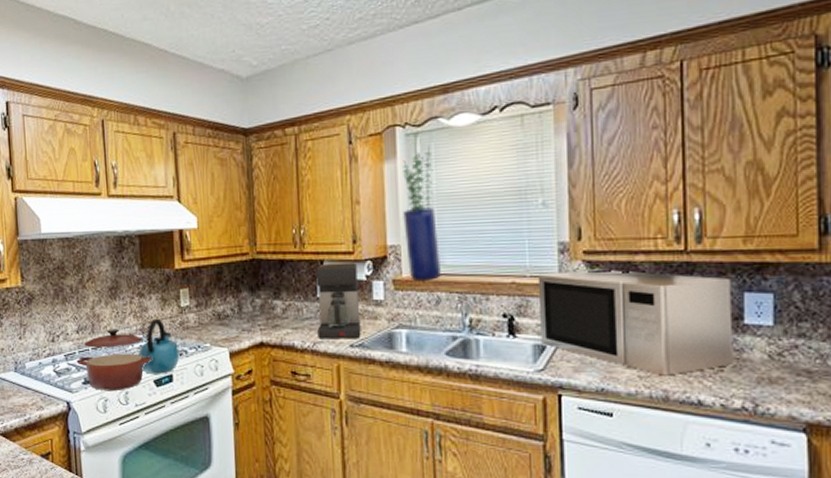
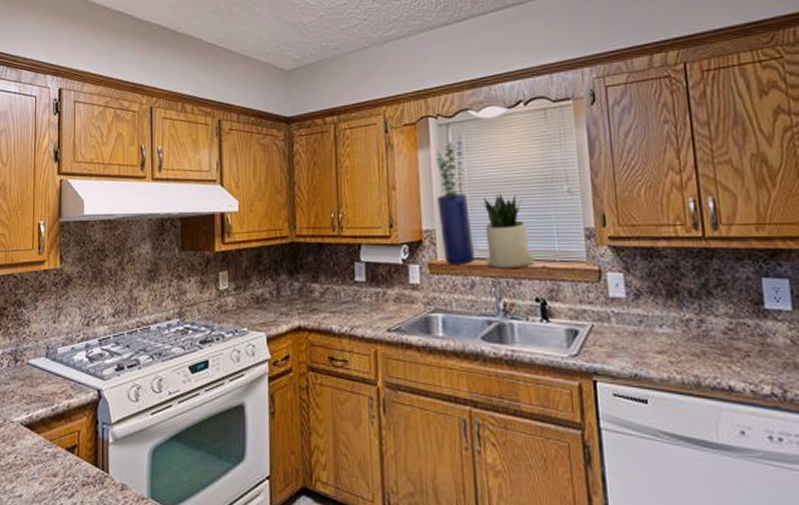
saucepan: present [76,329,152,390] -> none [110,312,188,377]
kettle: present [138,318,180,374] -> none [175,302,217,360]
coffee maker: present [316,262,361,338] -> none [354,246,398,322]
planter: none [451,207,505,284] -> present [483,193,536,268]
microwave: present [537,269,734,376] -> none [567,254,759,361]

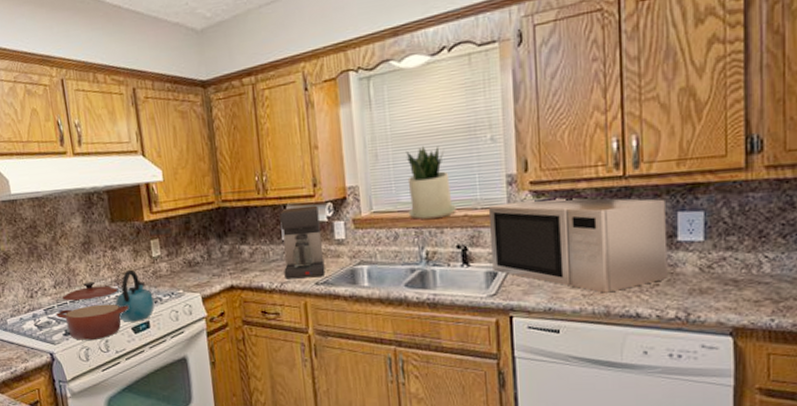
saucepan: none [110,312,188,377] -> present [56,281,129,340]
kettle: none [175,302,217,360] -> present [115,269,155,322]
coffee maker: none [354,246,398,322] -> present [279,205,326,278]
vase: present [436,136,474,264] -> none [357,89,398,219]
microwave: none [567,254,759,361] -> present [488,197,668,293]

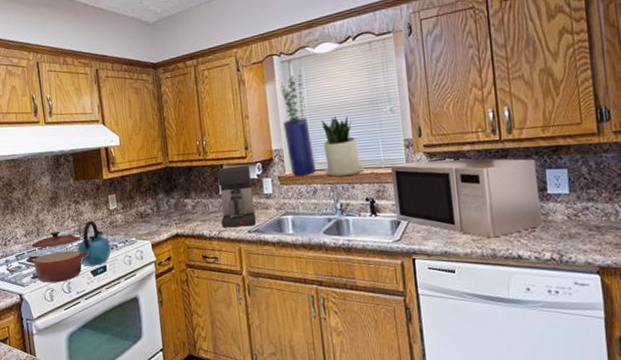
vase: none [357,89,398,219] -> present [280,70,316,176]

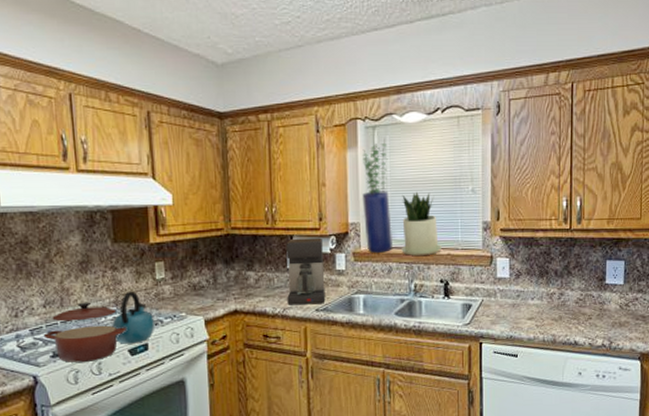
microwave: present [390,158,542,238] -> none [467,243,599,324]

